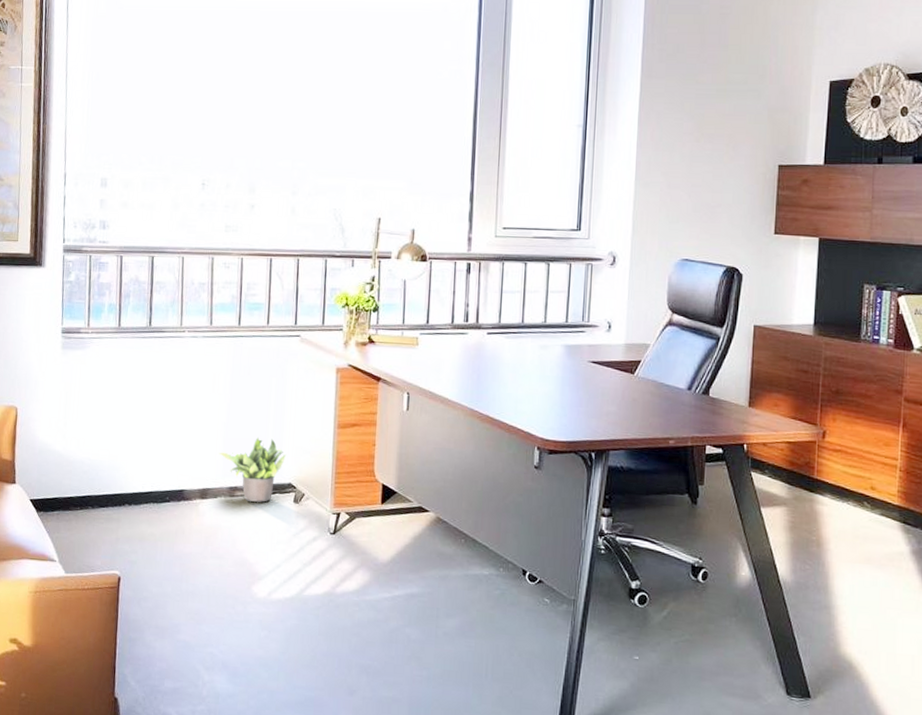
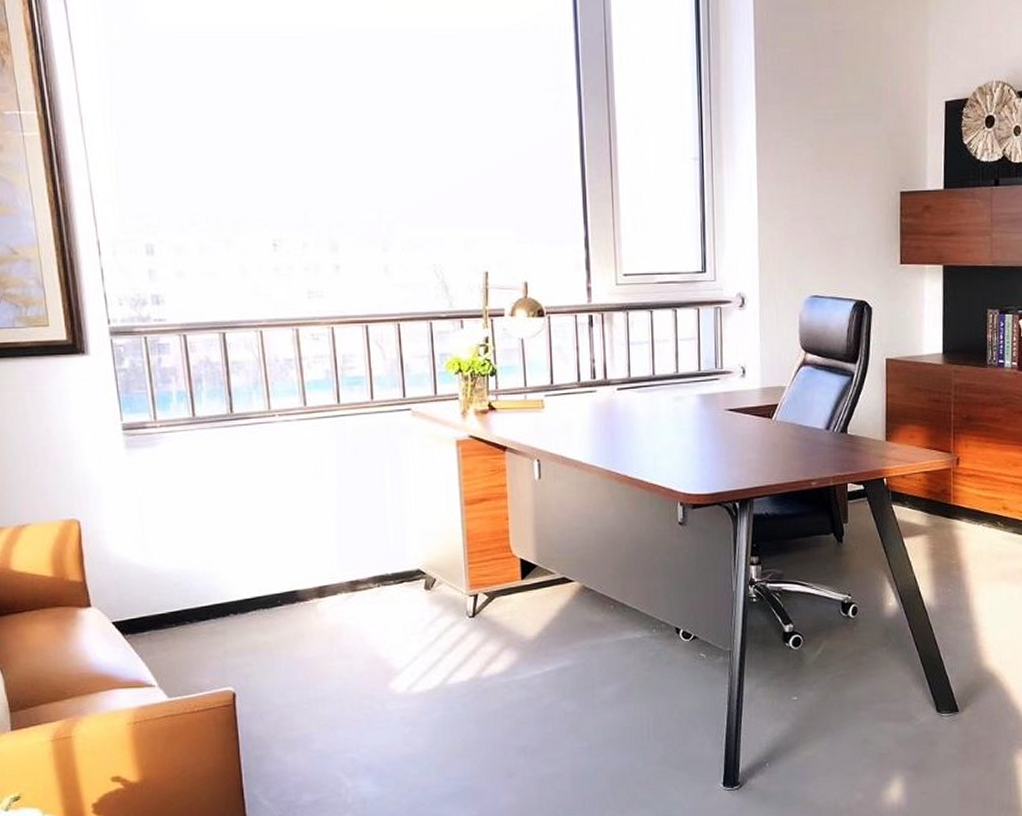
potted plant: present [218,438,287,502] -> none [332,524,411,594]

